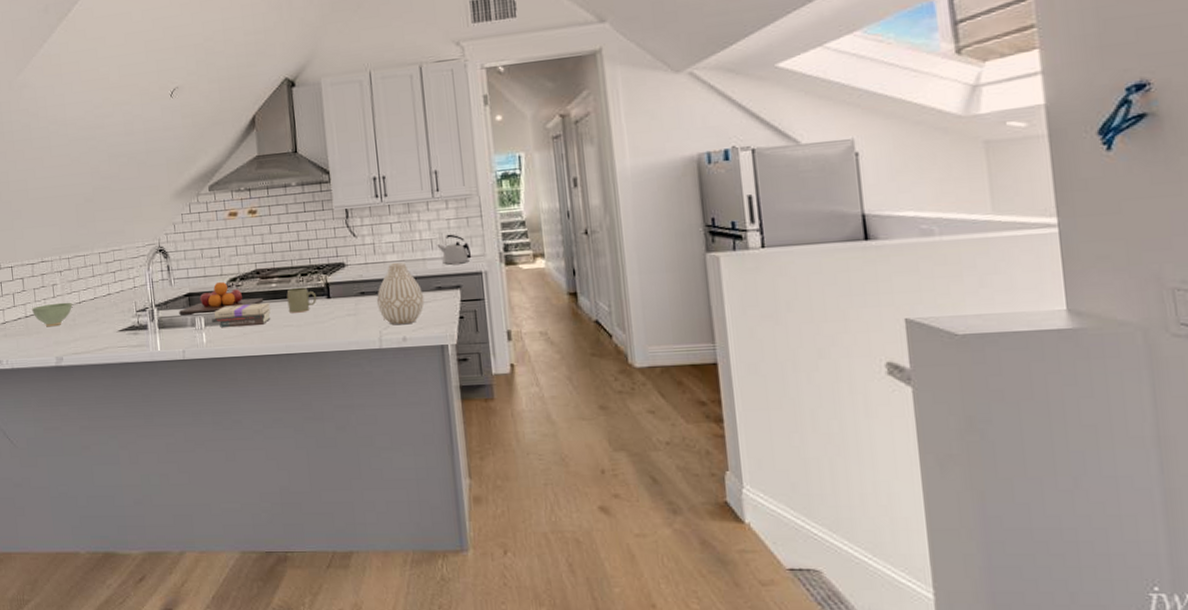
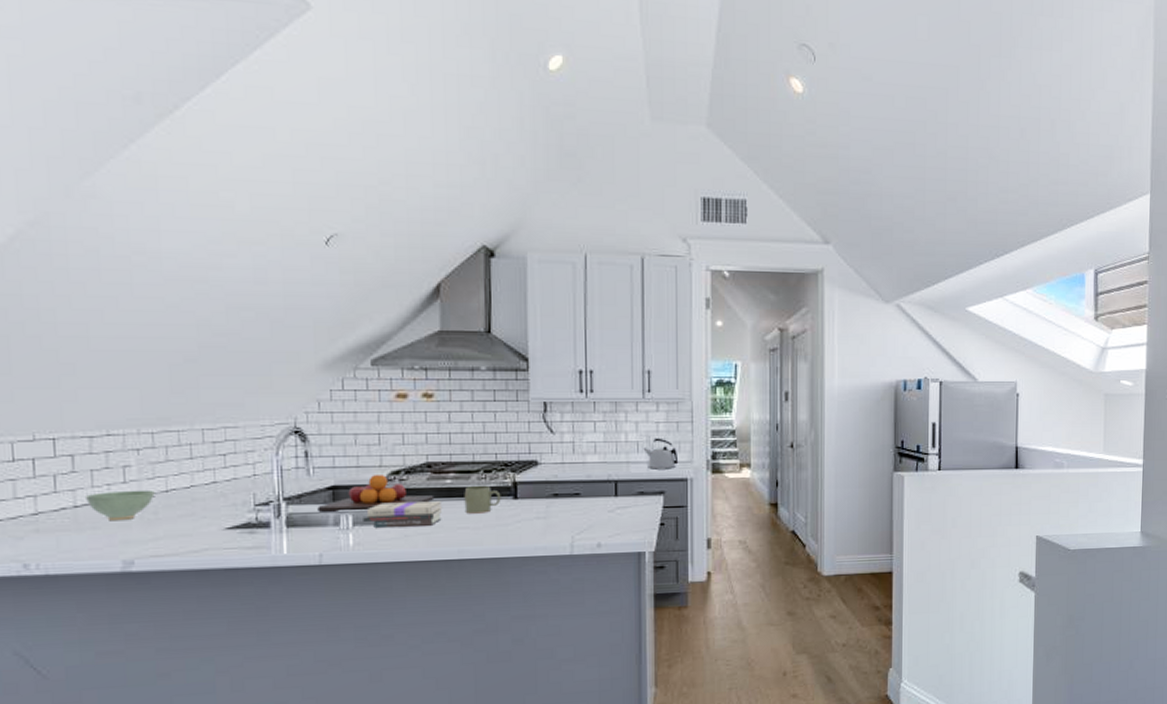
vase: present [376,263,425,325] -> none [571,465,624,530]

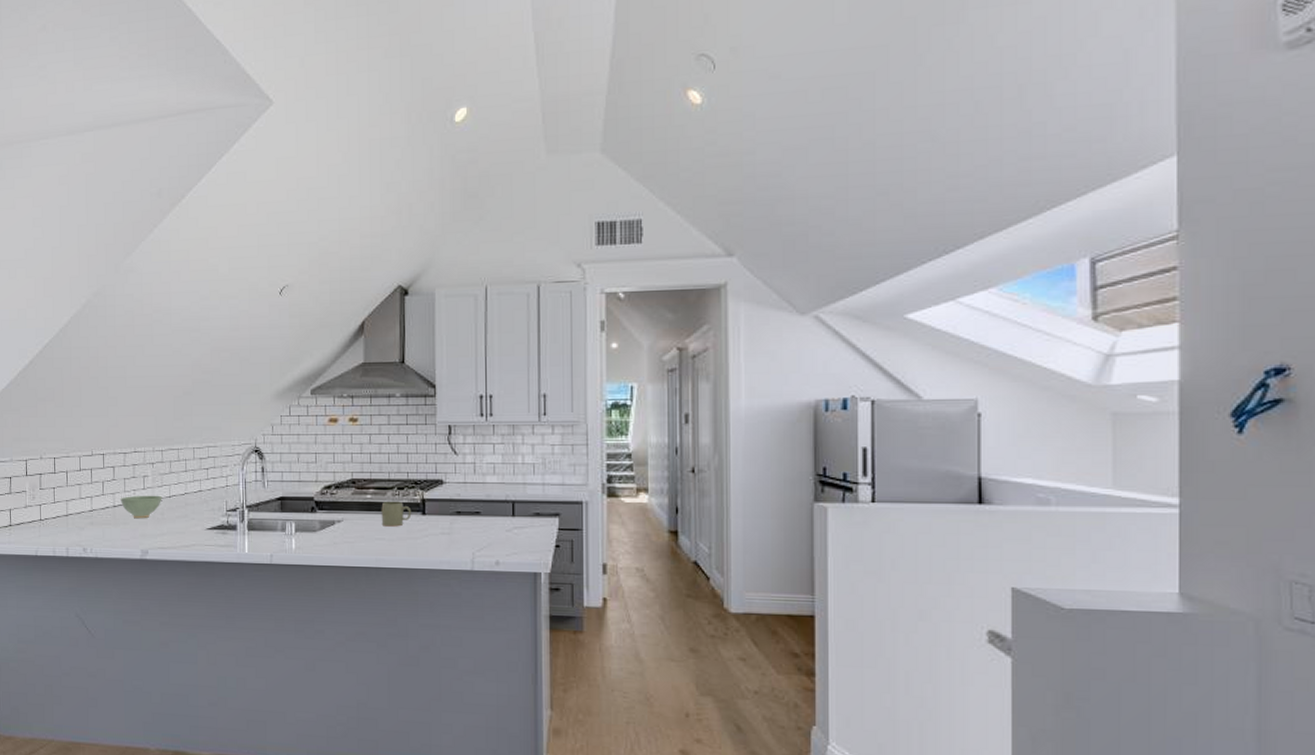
chopping board: present [317,475,435,512] -> none [270,489,358,520]
books: present [363,501,442,527] -> none [303,513,363,535]
kettle: present [643,438,679,471] -> none [539,460,574,493]

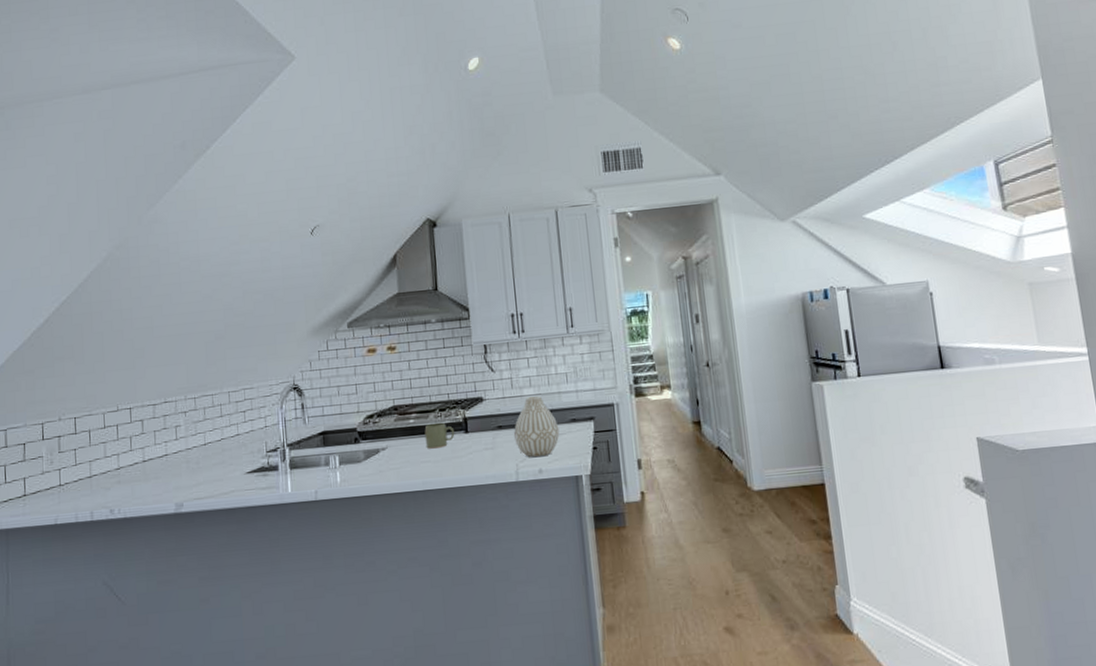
bowl: present [120,495,162,519] -> none [150,444,197,472]
vase: none [472,485,521,549] -> present [513,396,560,458]

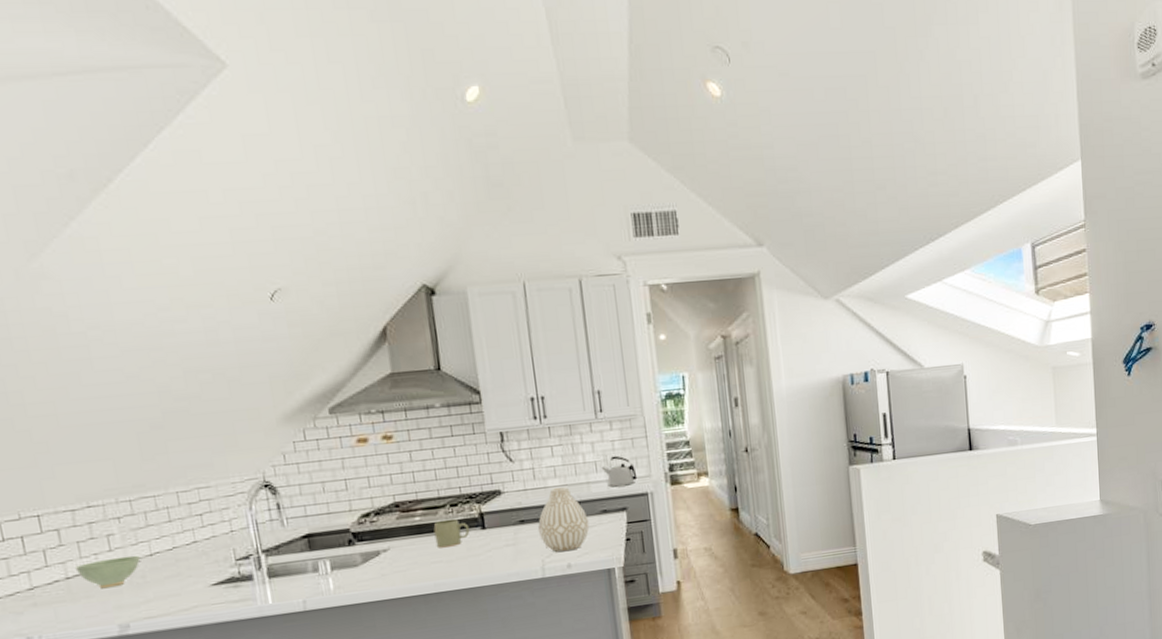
bowl: none [150,444,197,472] -> present [74,555,141,589]
kettle: none [571,368,604,398] -> present [601,456,638,488]

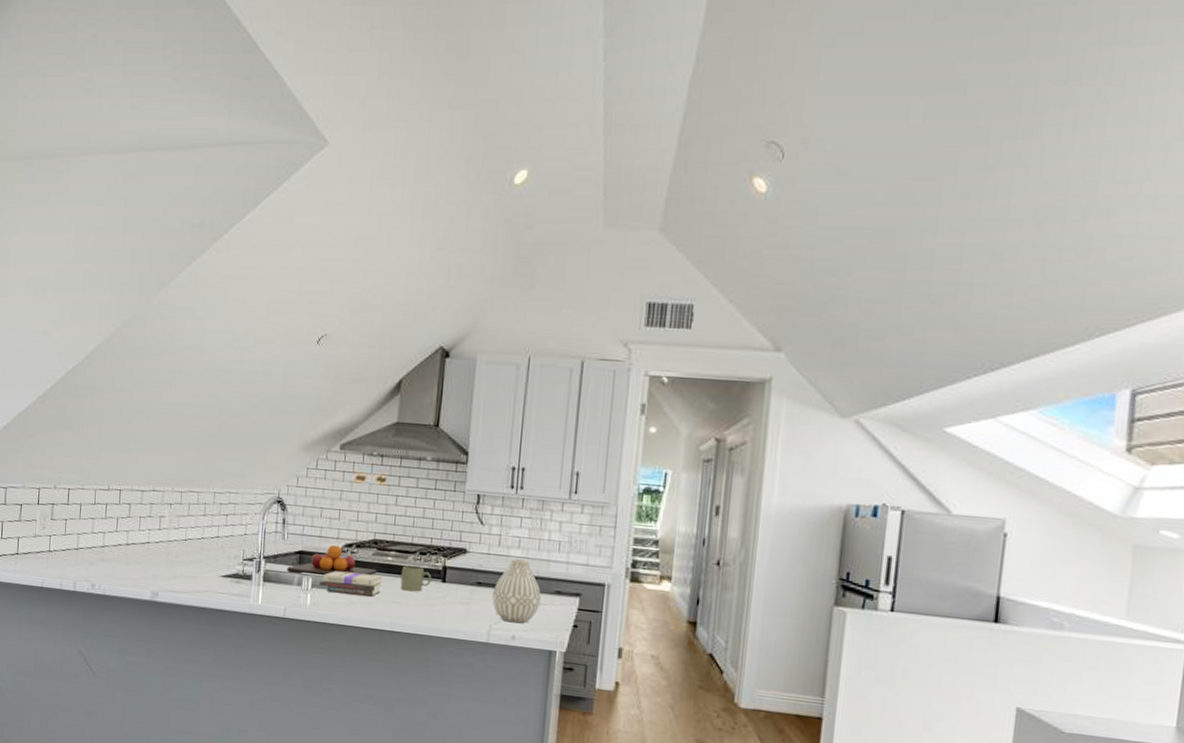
bowl: present [74,555,141,589] -> none [133,535,178,560]
chopping board: none [295,519,406,560] -> present [287,545,377,576]
books: none [340,538,415,570] -> present [319,570,382,597]
kettle: present [601,456,638,488] -> none [564,539,598,573]

